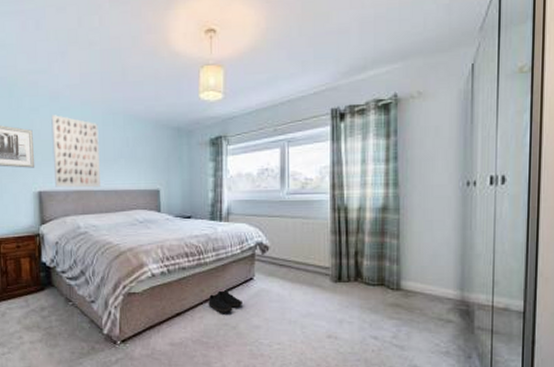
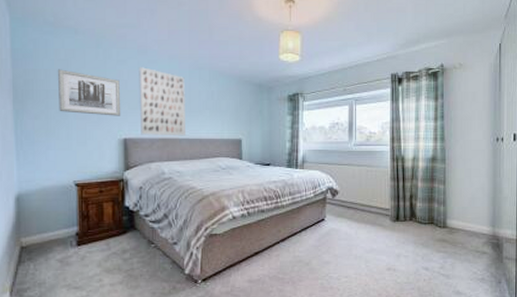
shoe: present [208,290,242,313] -> none [284,230,315,251]

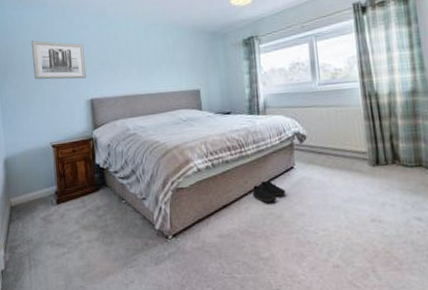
wall art: present [139,67,185,136] -> none [99,29,146,94]
shoe: none [284,230,315,251] -> present [252,180,285,203]

